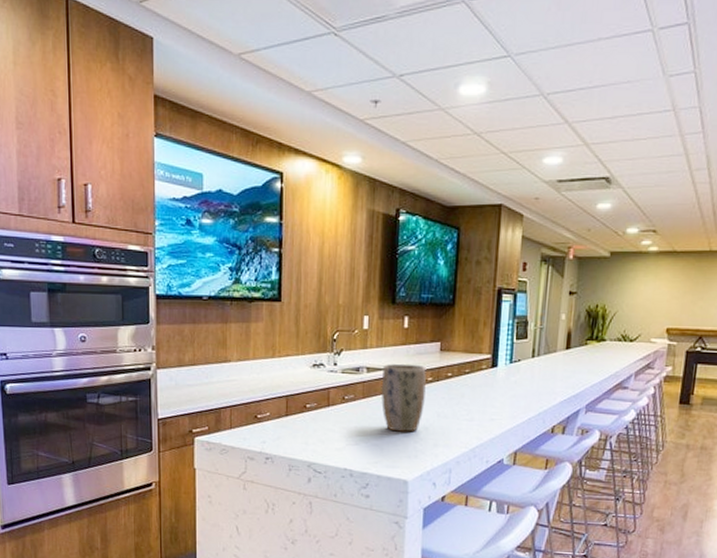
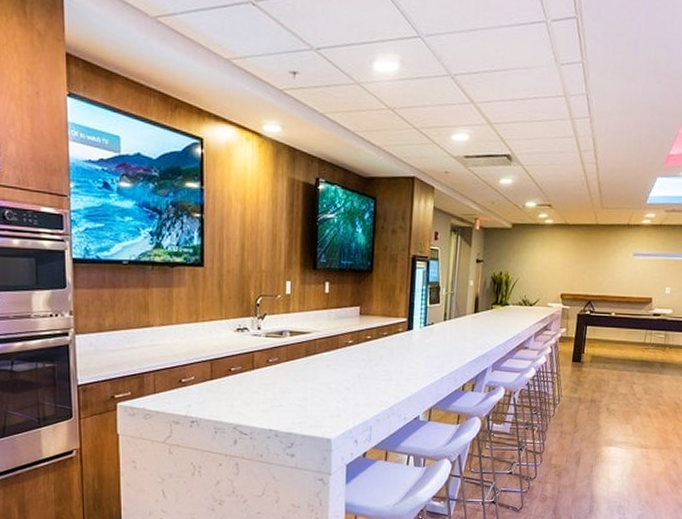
plant pot: present [382,363,426,432] -> none [305,327,347,393]

